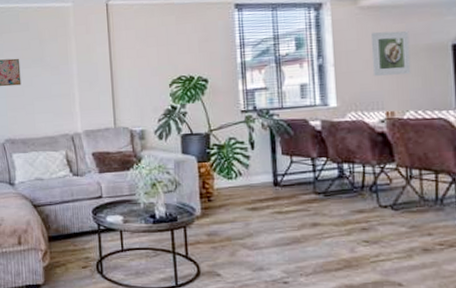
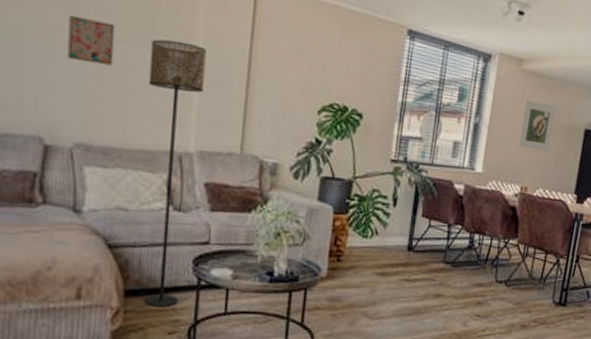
floor lamp: none [43,58,86,248] -> present [143,39,207,307]

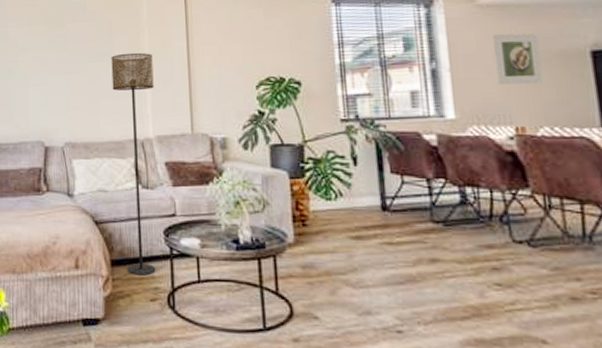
wall art: present [67,14,115,66] -> none [55,50,86,83]

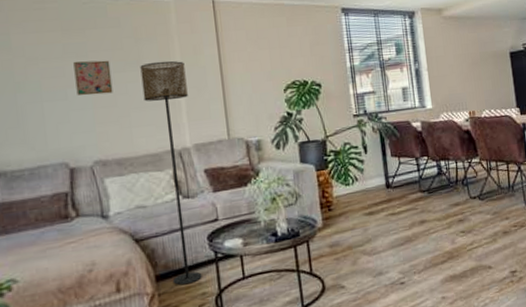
wall art: none [55,50,86,83] -> present [73,60,113,96]
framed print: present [492,33,543,85] -> none [453,39,484,80]

